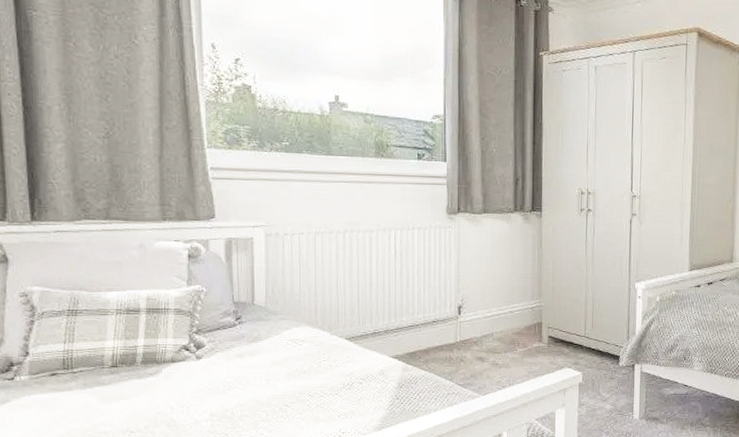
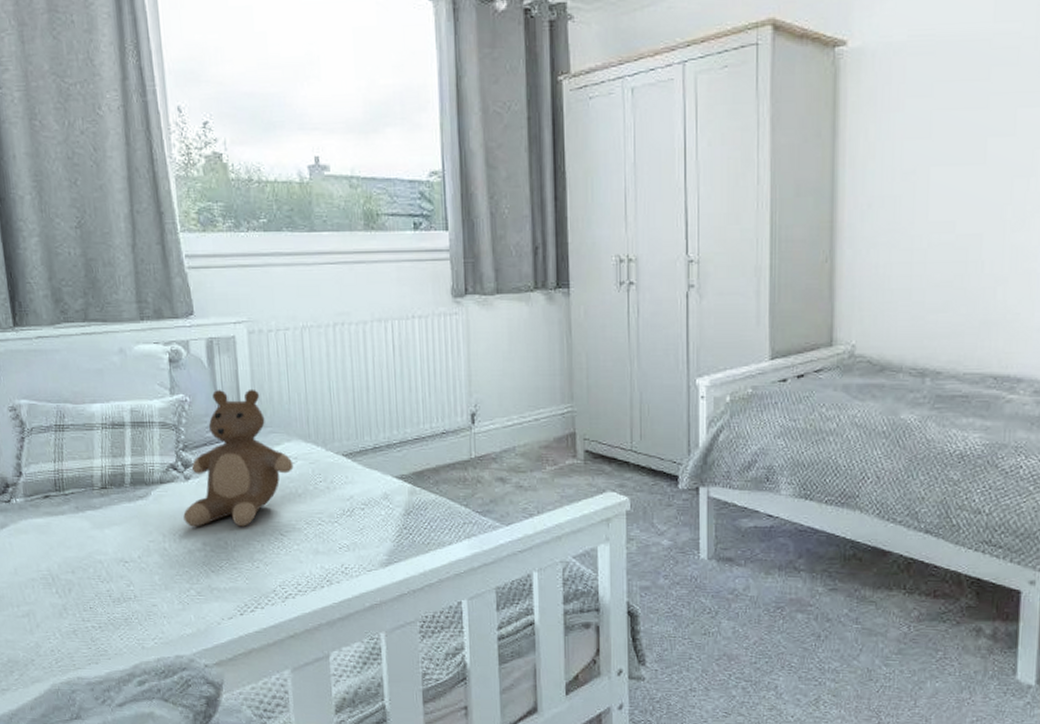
teddy bear: none [192,282,301,400] -> present [183,389,294,527]

